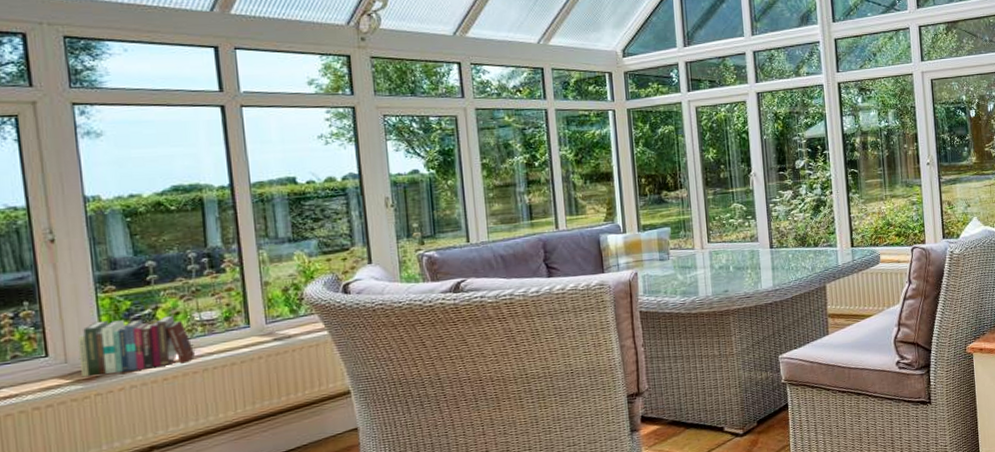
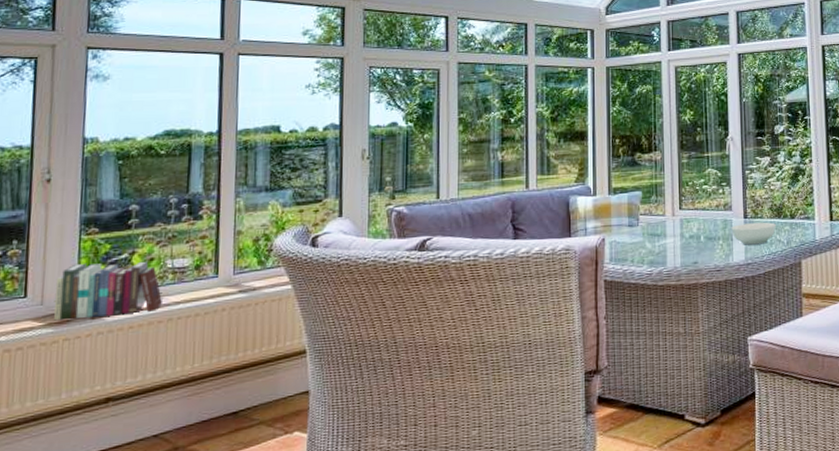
bowl: none [758,251,801,273] -> present [731,222,776,245]

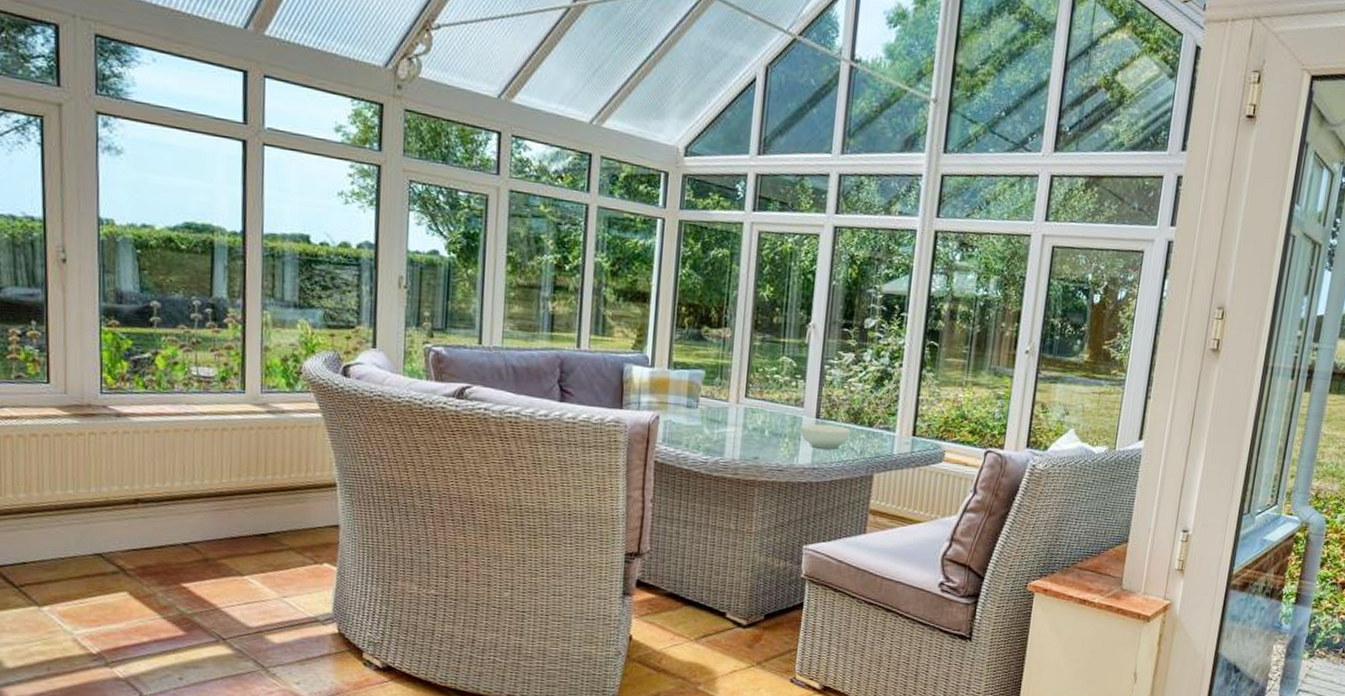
books: present [54,261,162,321] -> none [78,355,188,419]

